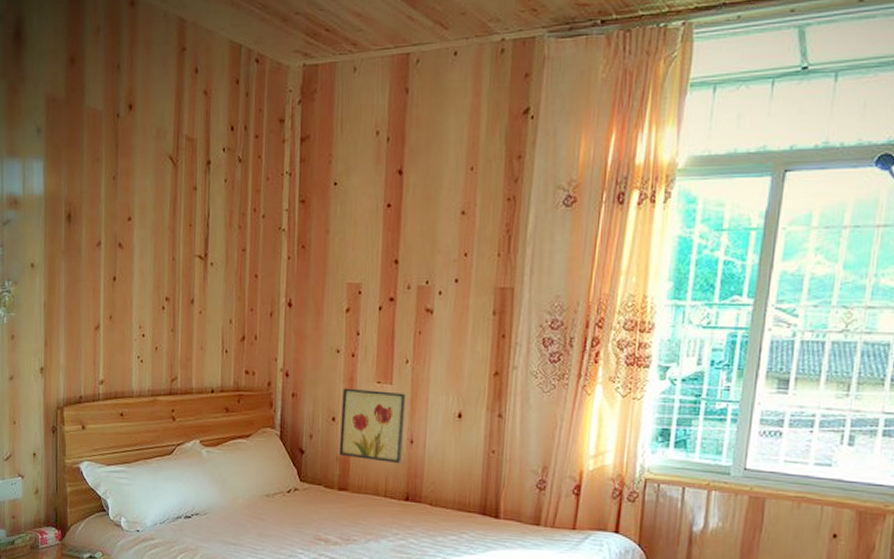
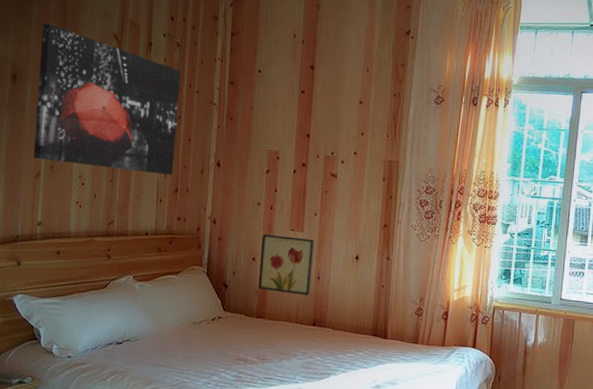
wall art: none [92,150,245,320] -> present [33,23,182,175]

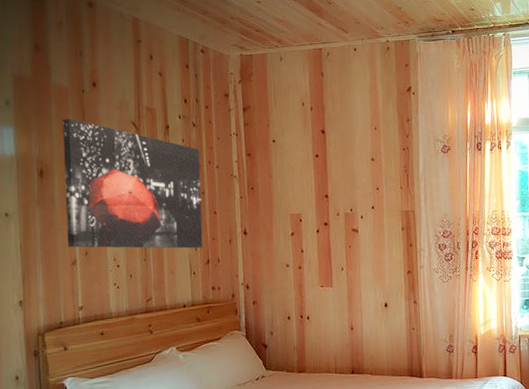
wall art: present [258,234,315,295] -> none [294,292,346,347]

